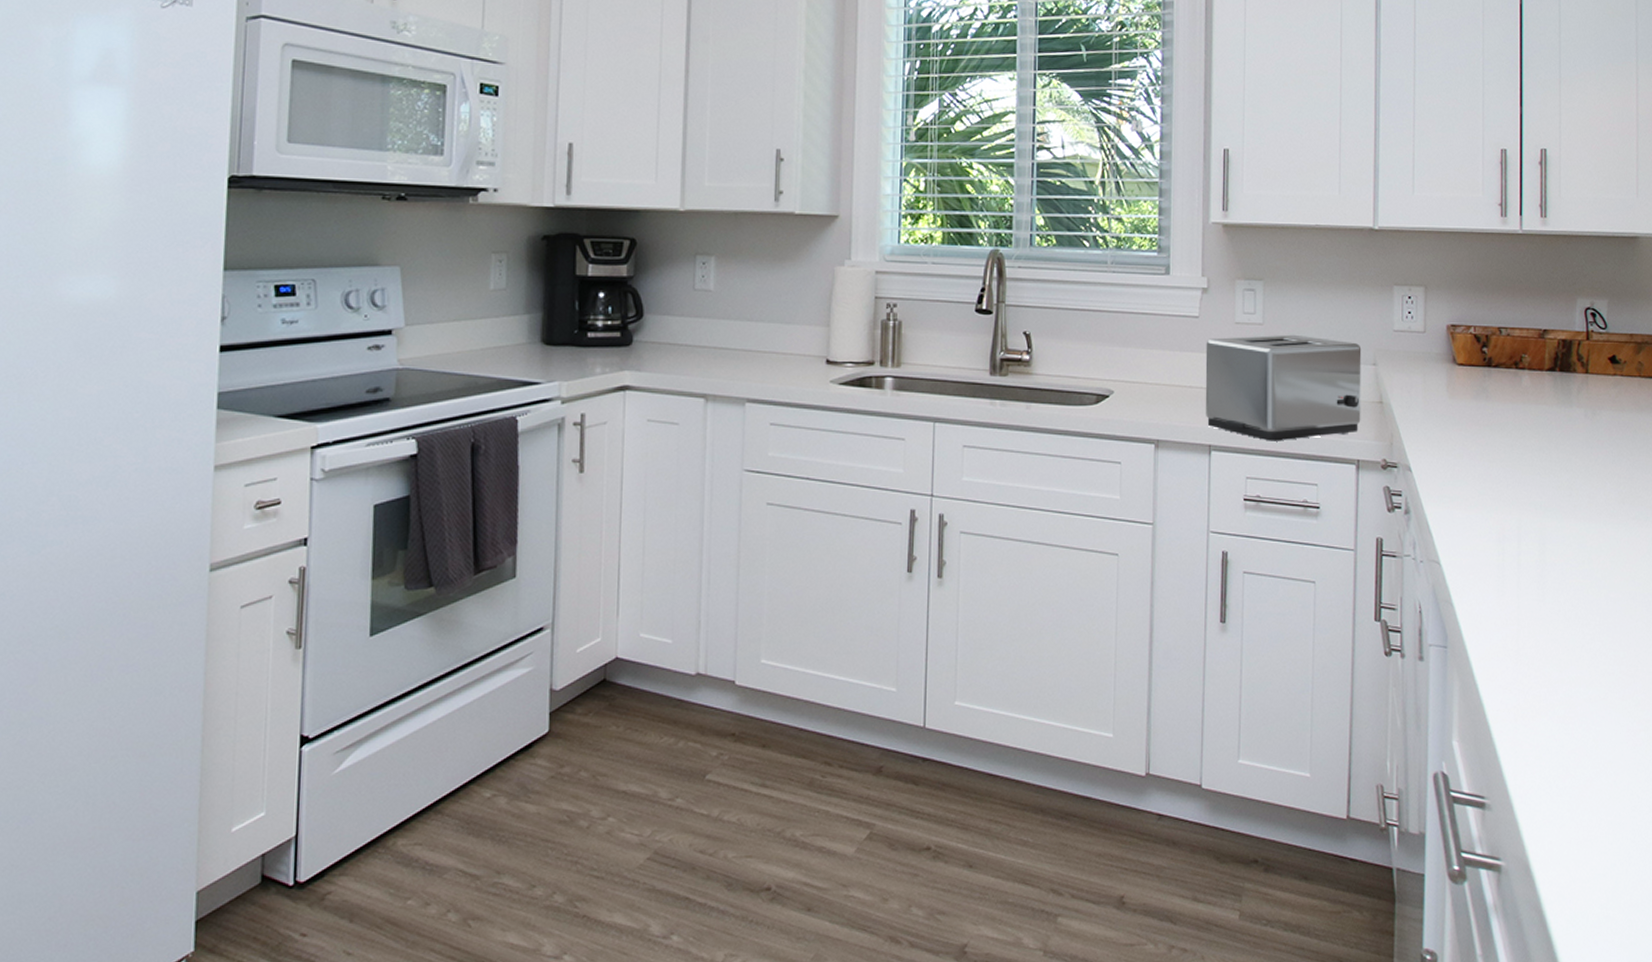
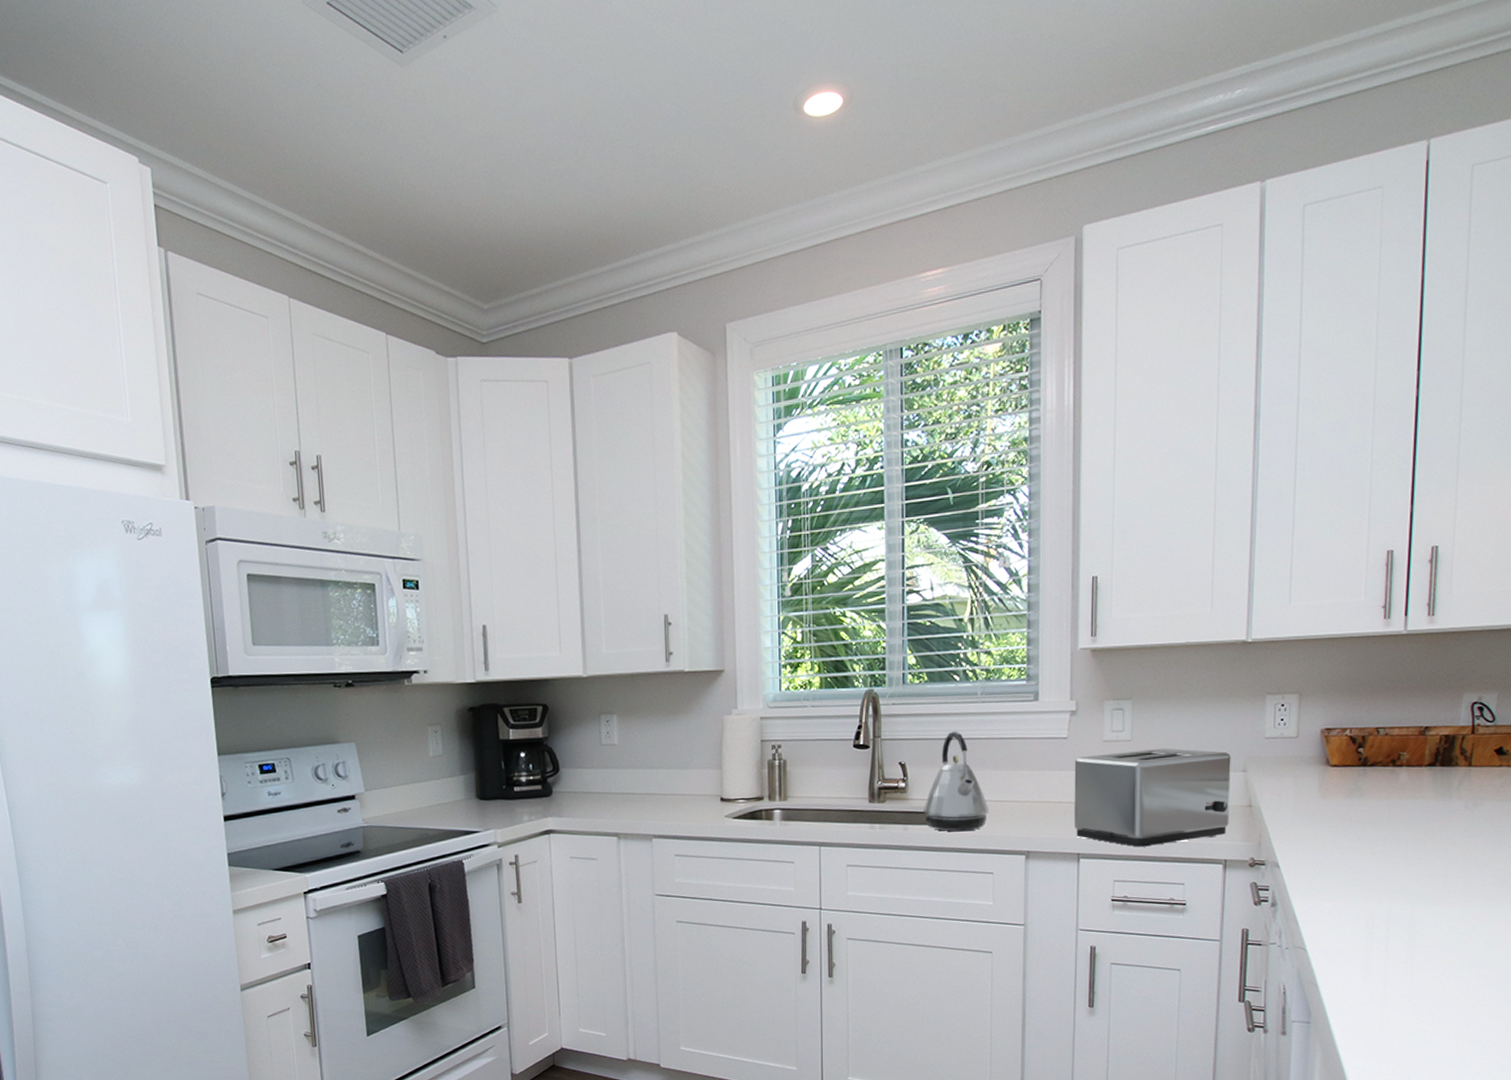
kettle: none [1047,301,1118,414] -> present [922,731,989,832]

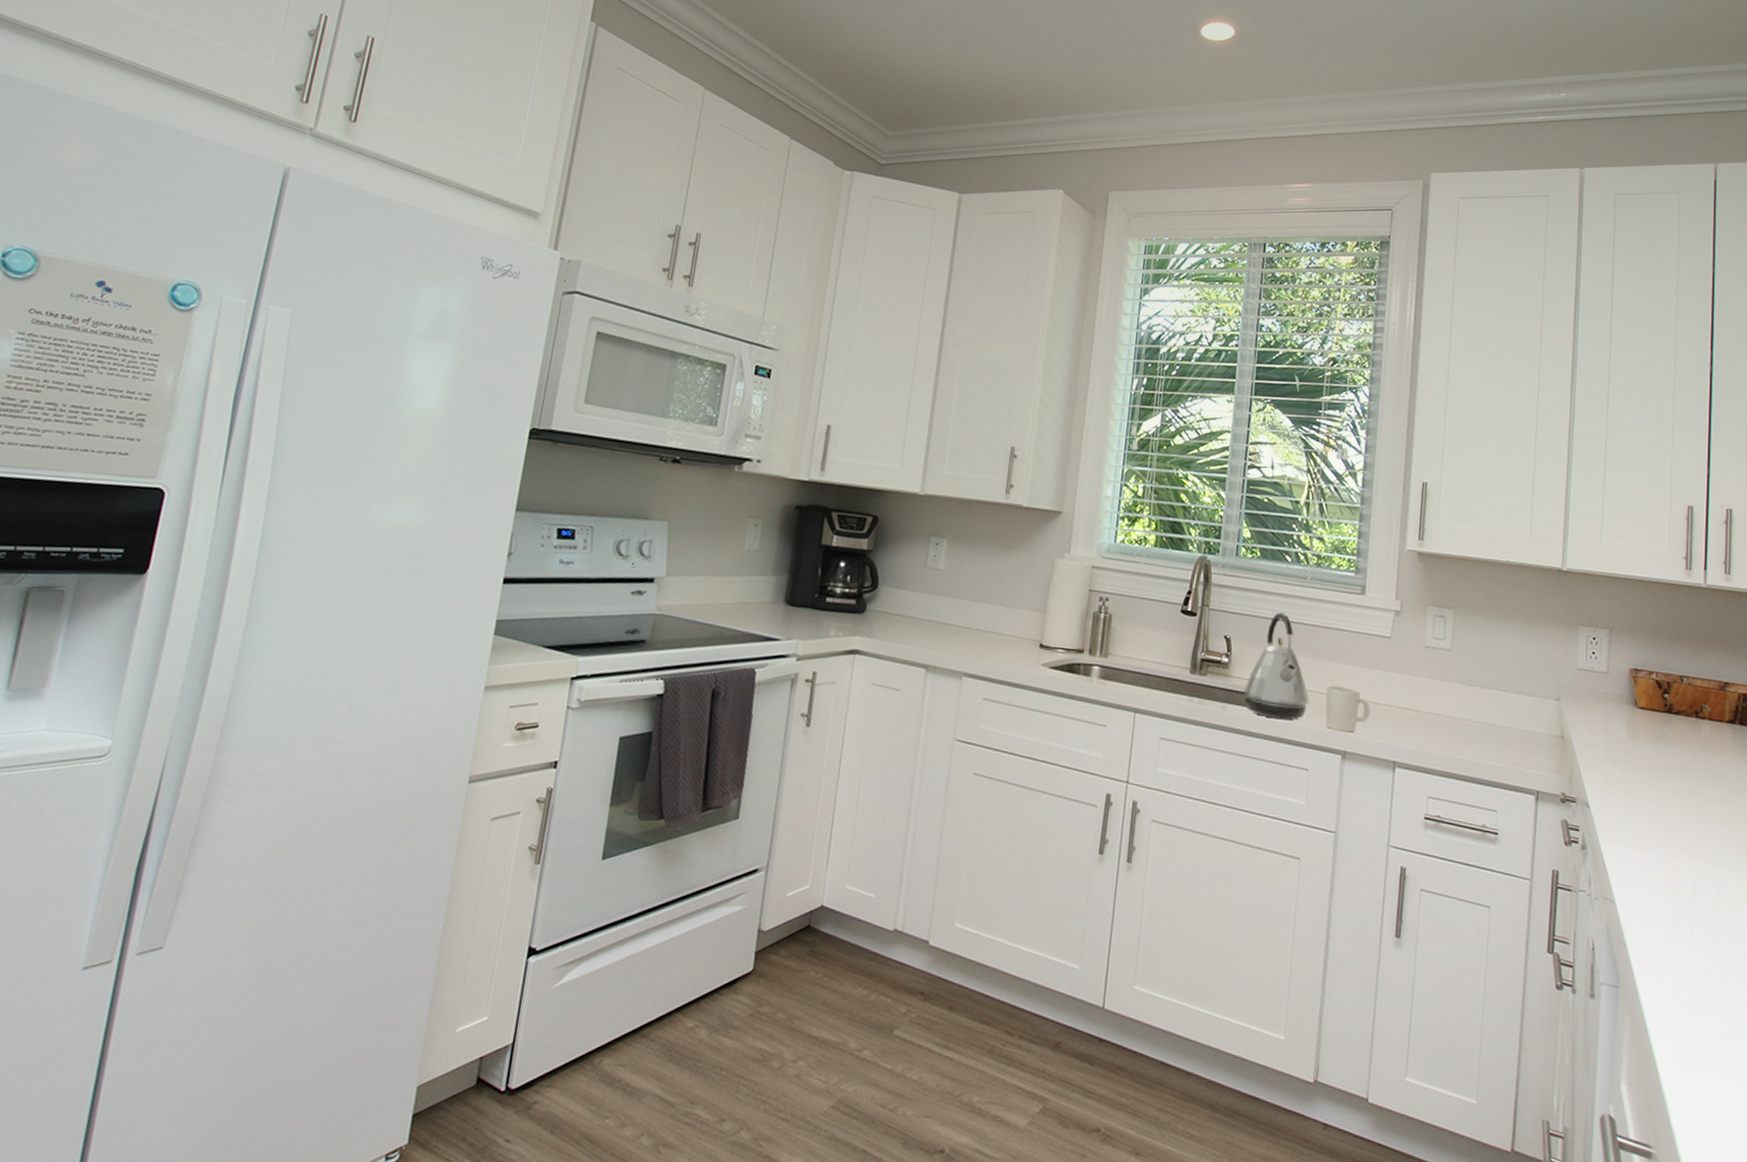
mug: none [1005,791,1051,834] -> present [1325,685,1370,733]
toaster: present [1073,748,1231,847] -> none [1391,659,1546,765]

